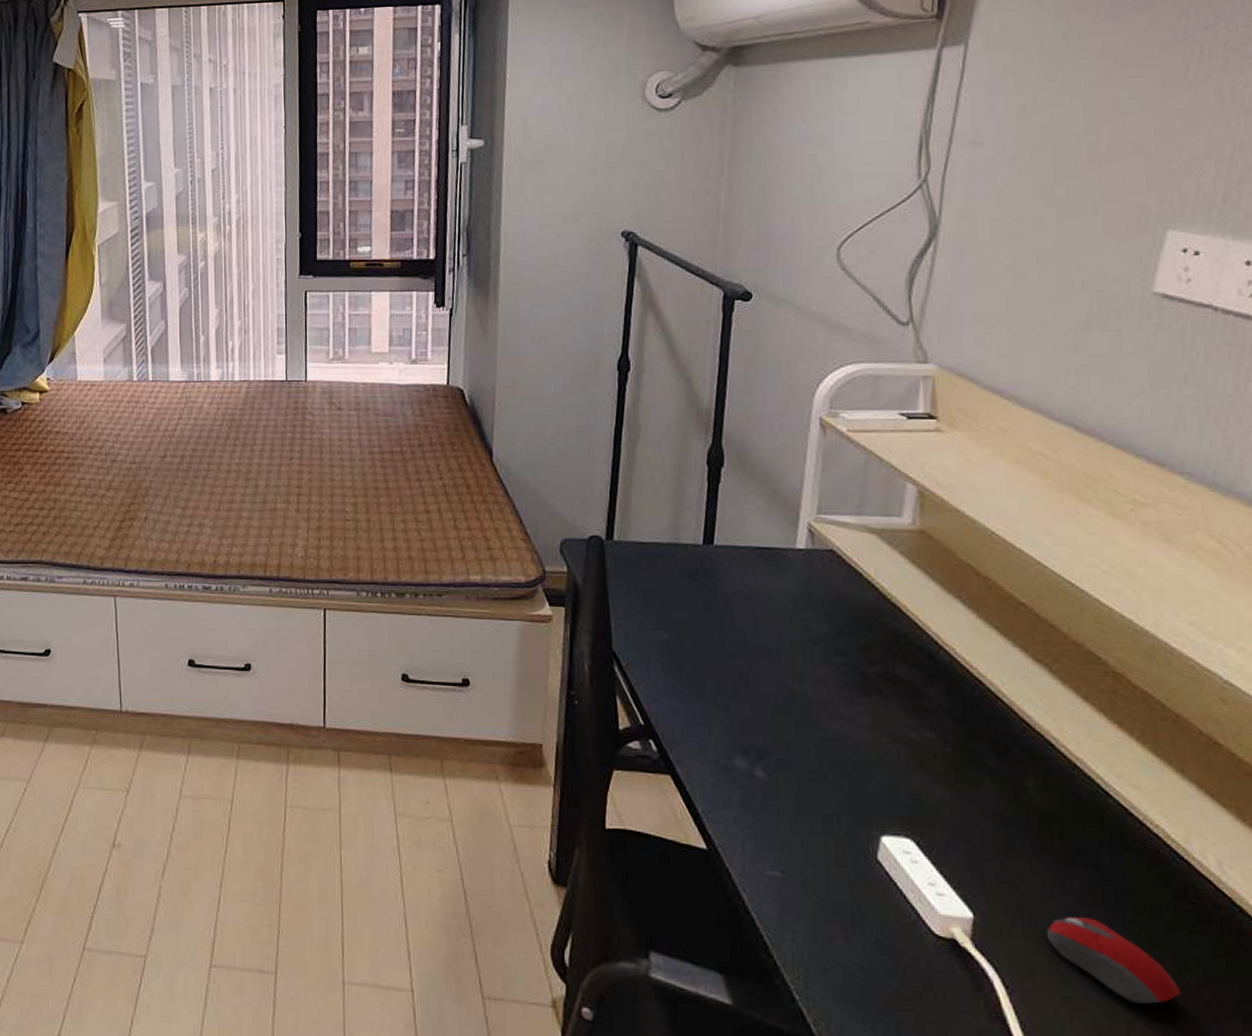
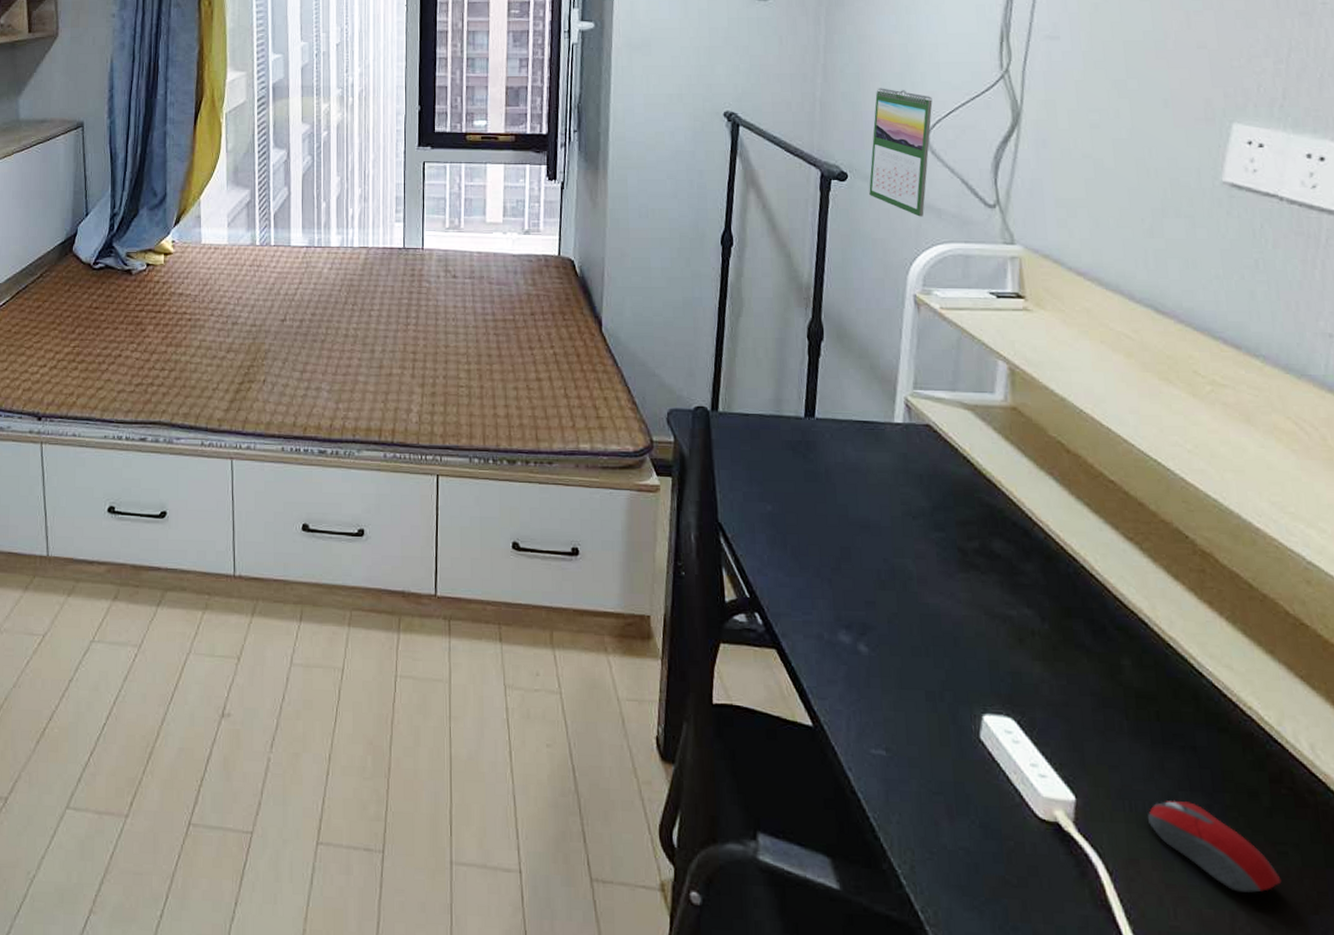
calendar: none [774,202,844,337] -> present [869,88,933,217]

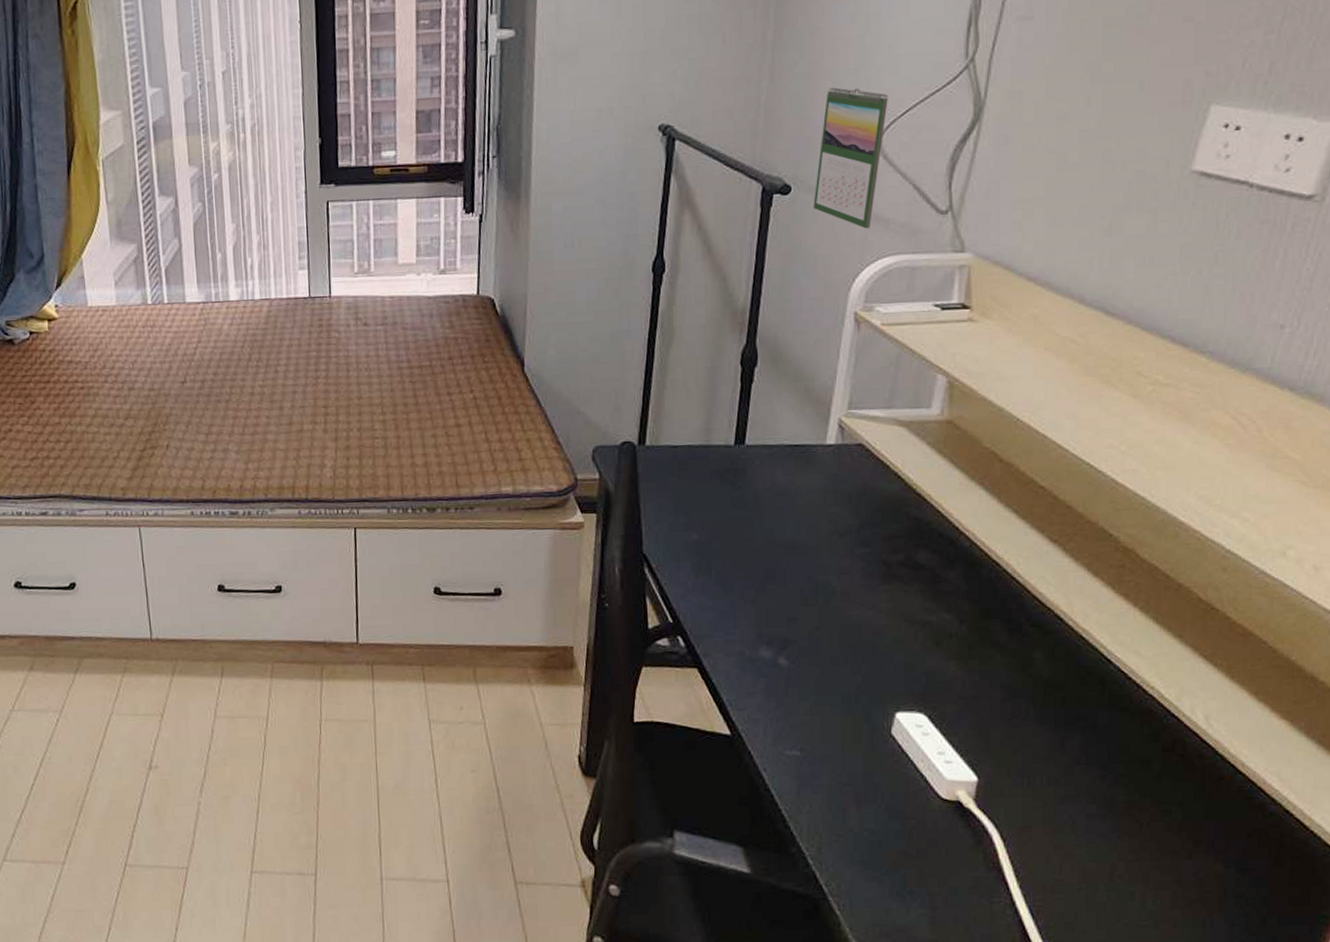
computer mouse: present [1147,801,1282,893] -> none [1043,774,1162,846]

